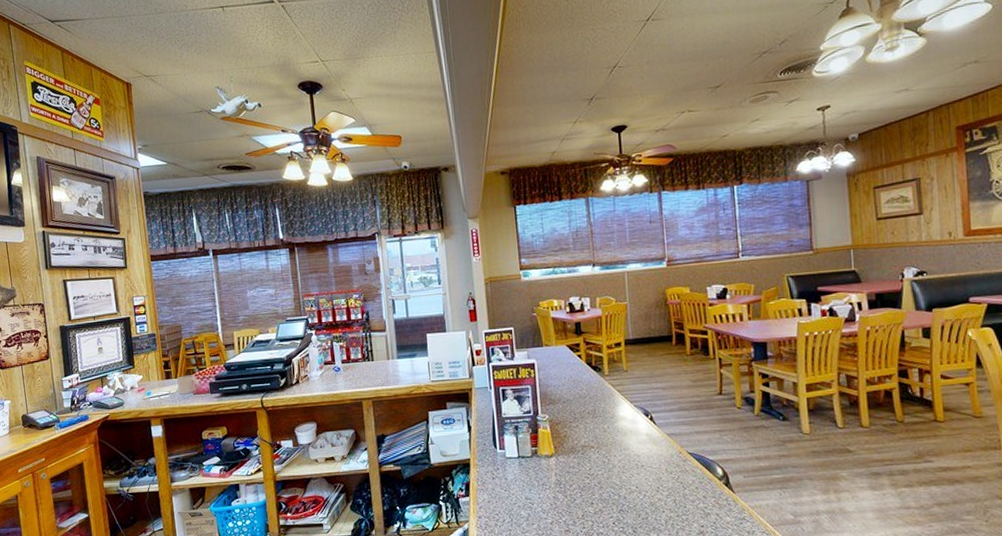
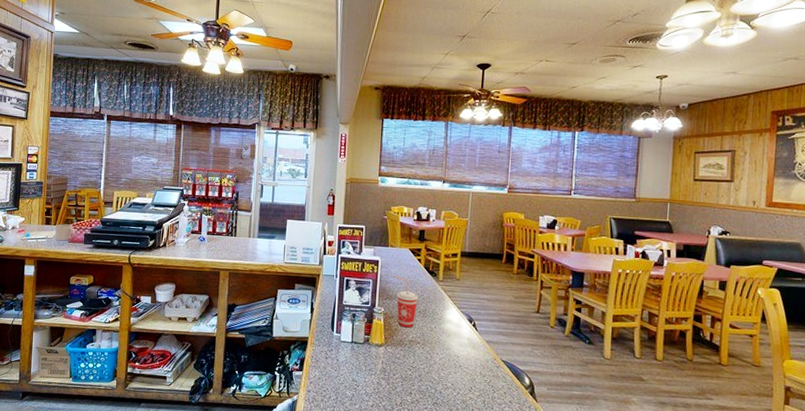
beverage cup: none [554,377,585,433] -> present [394,275,419,328]

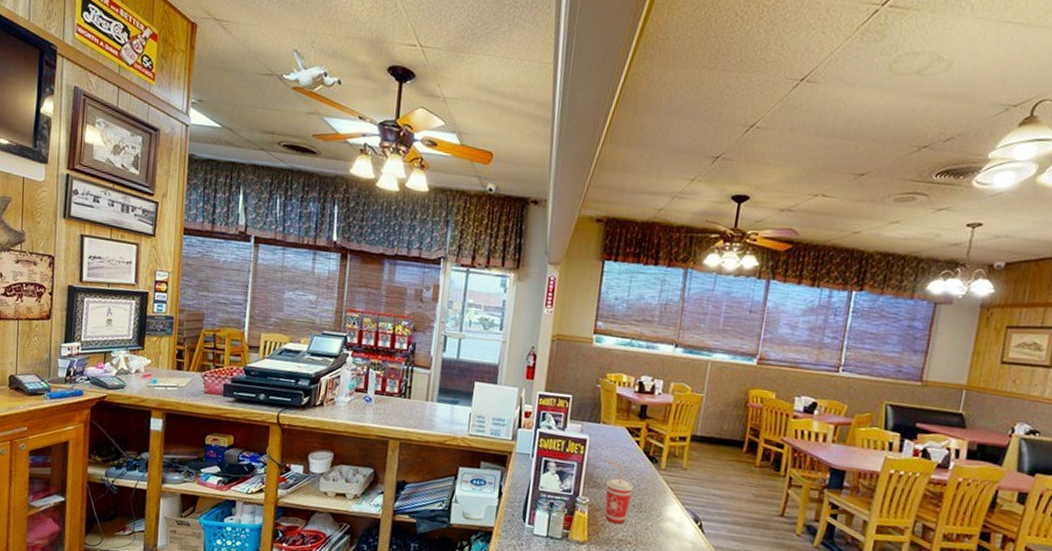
mug: present [55,224,76,241] -> none [188,370,214,392]

